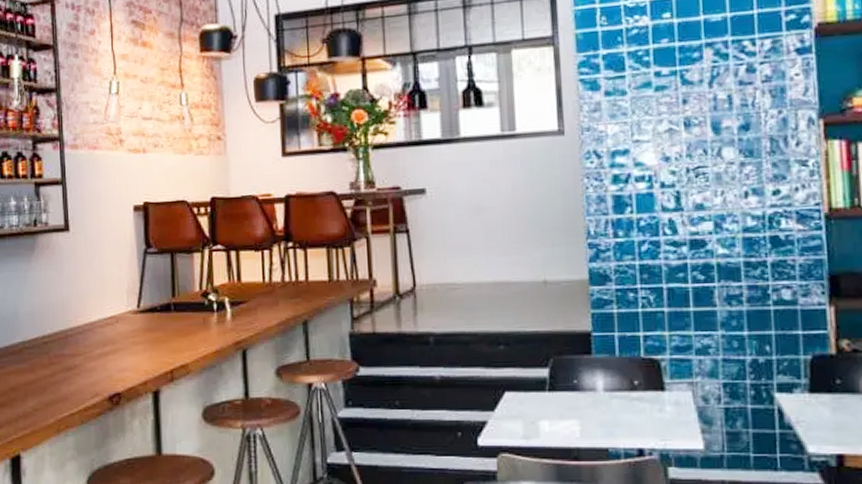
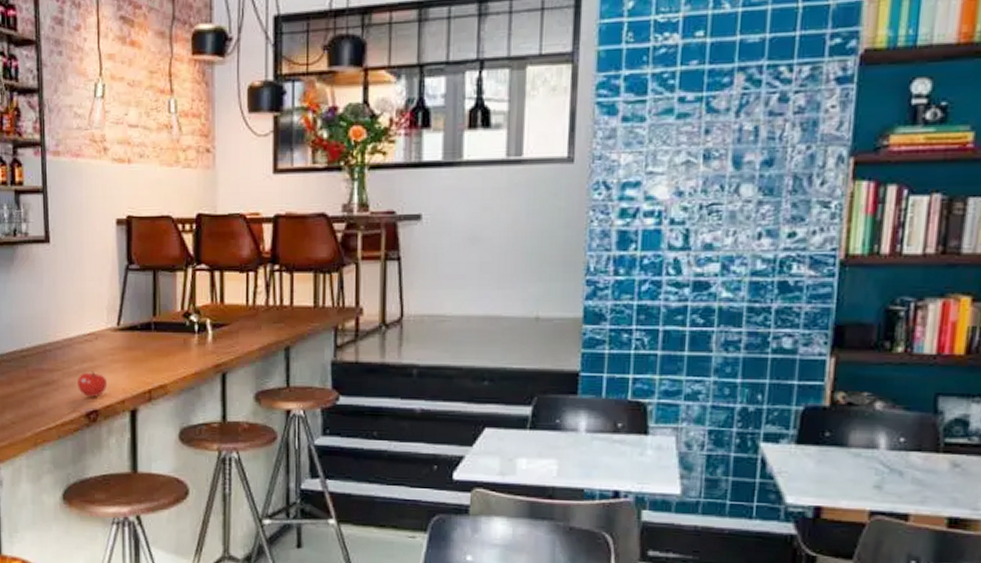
fruit: none [99,354,129,380] -> present [78,371,108,397]

